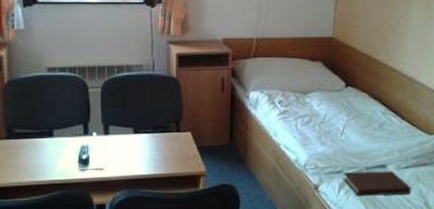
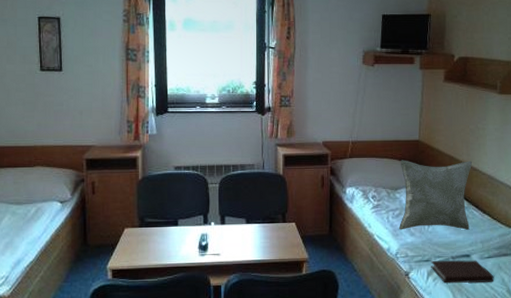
decorative pillow: none [309,59,392,139] -> present [399,160,473,230]

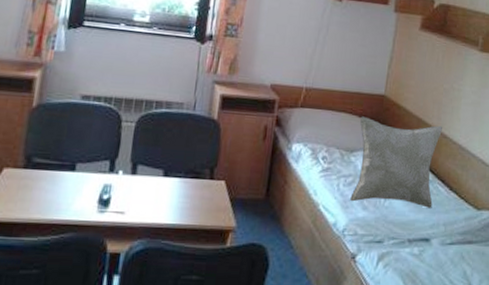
notebook: present [431,260,494,284] -> none [383,243,455,274]

